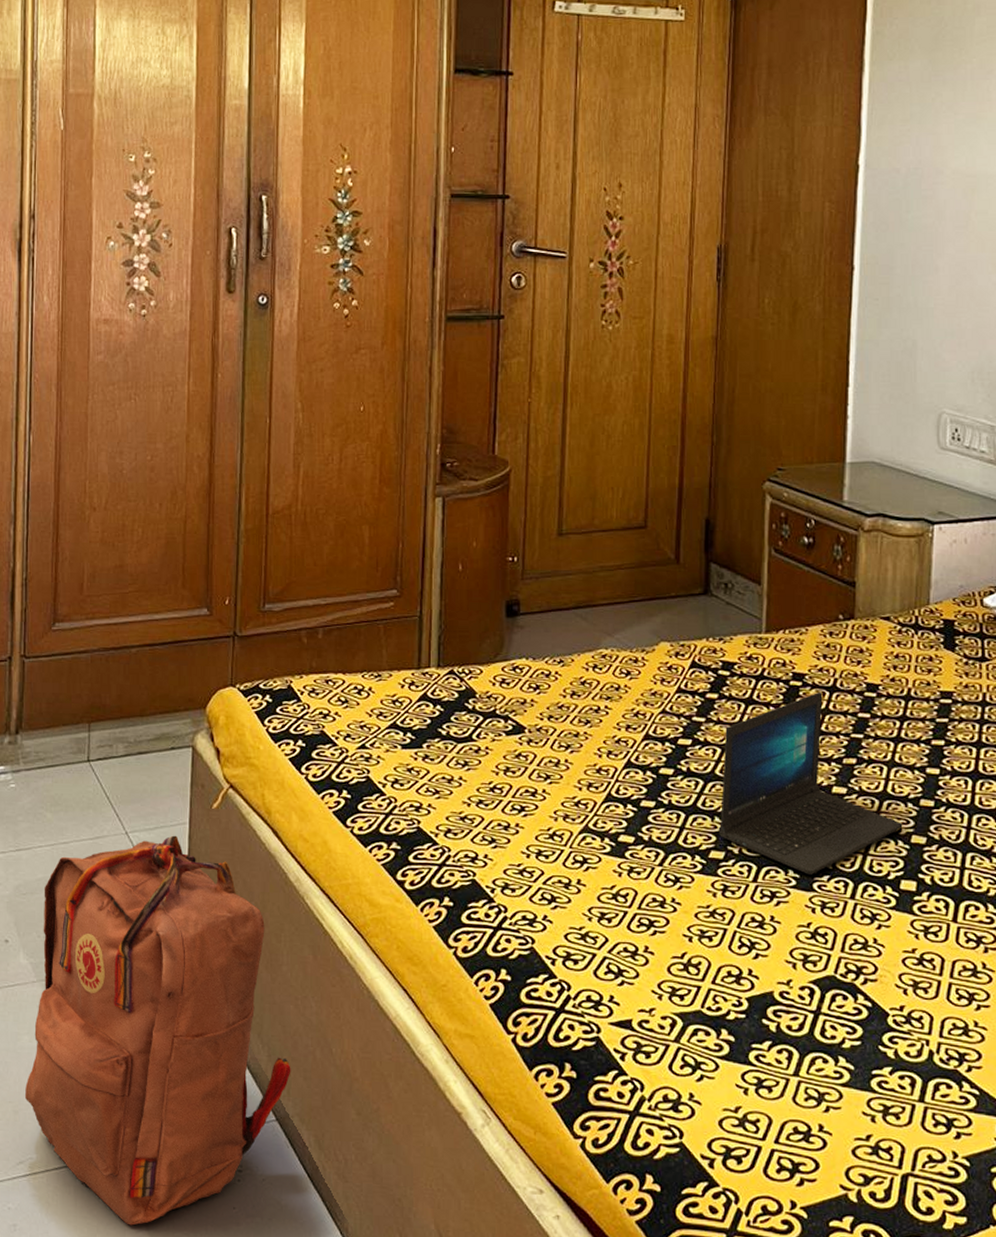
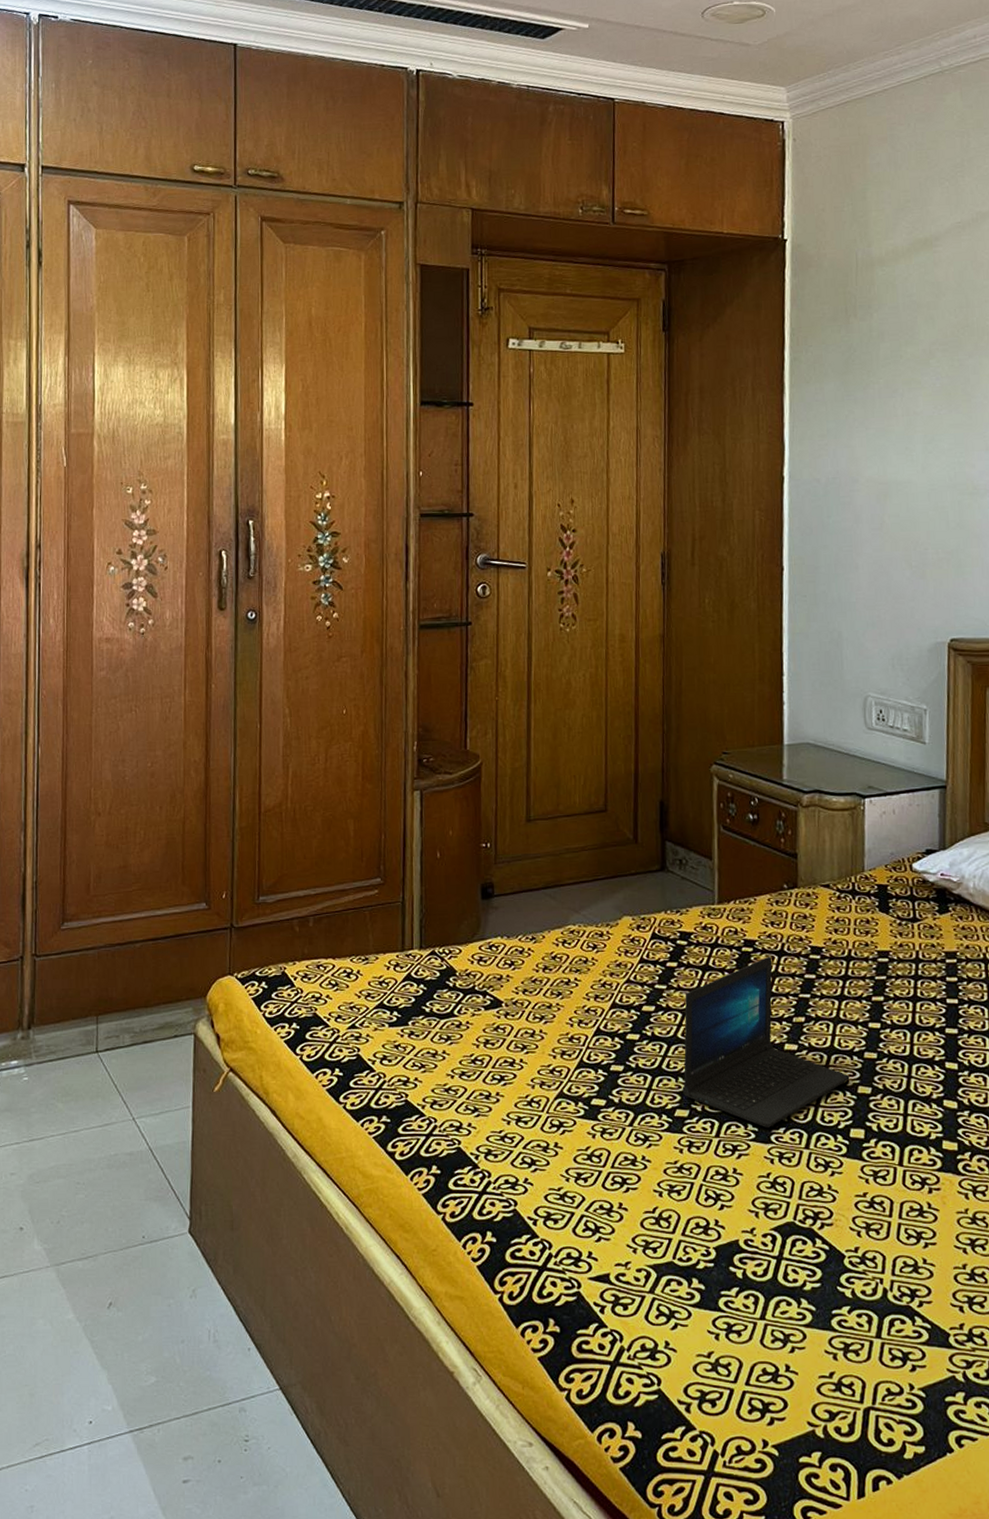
backpack: present [24,835,291,1226] -> none [40,1119,293,1500]

